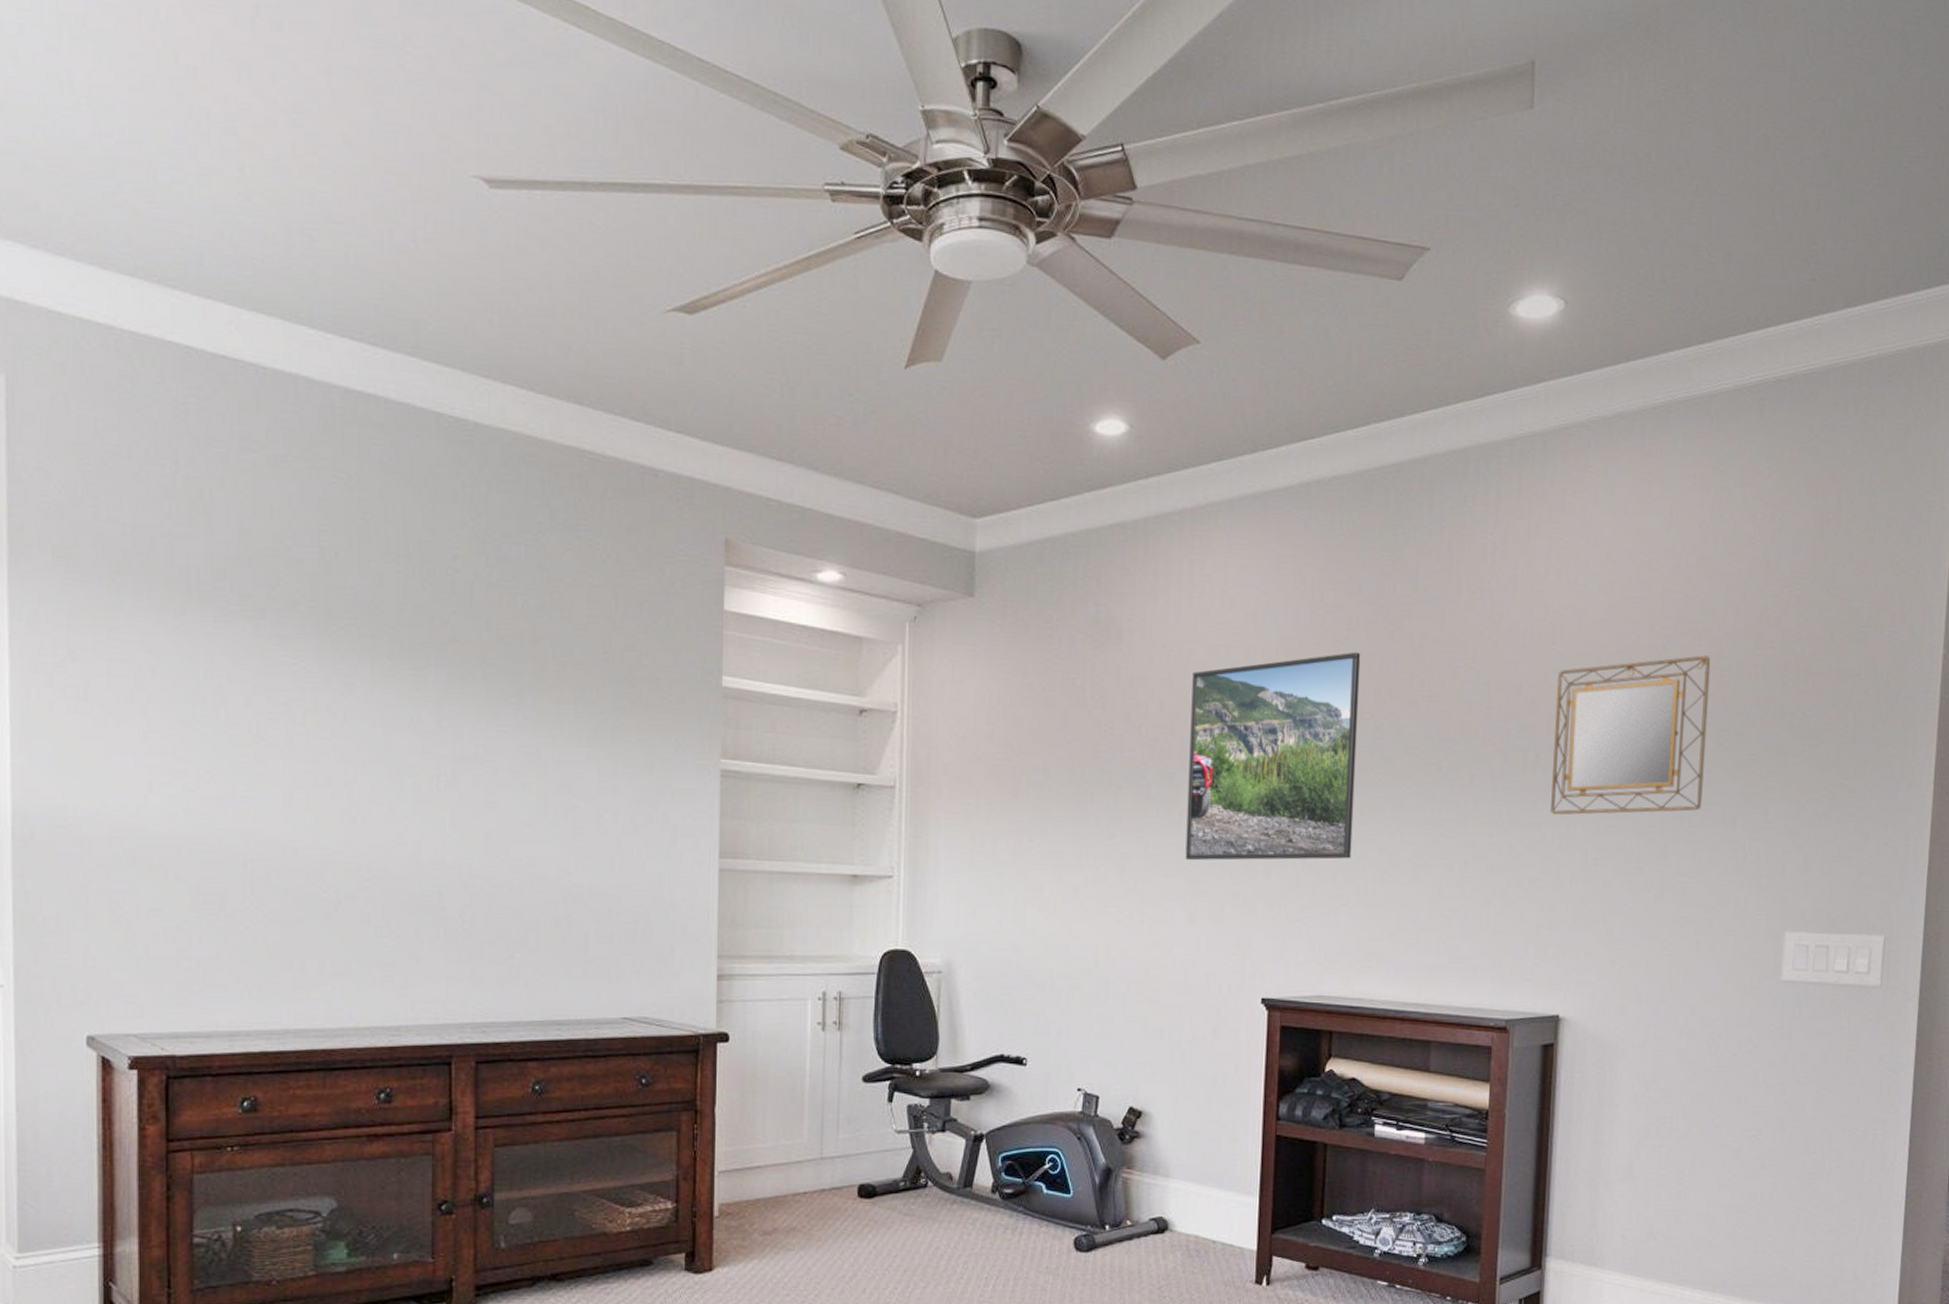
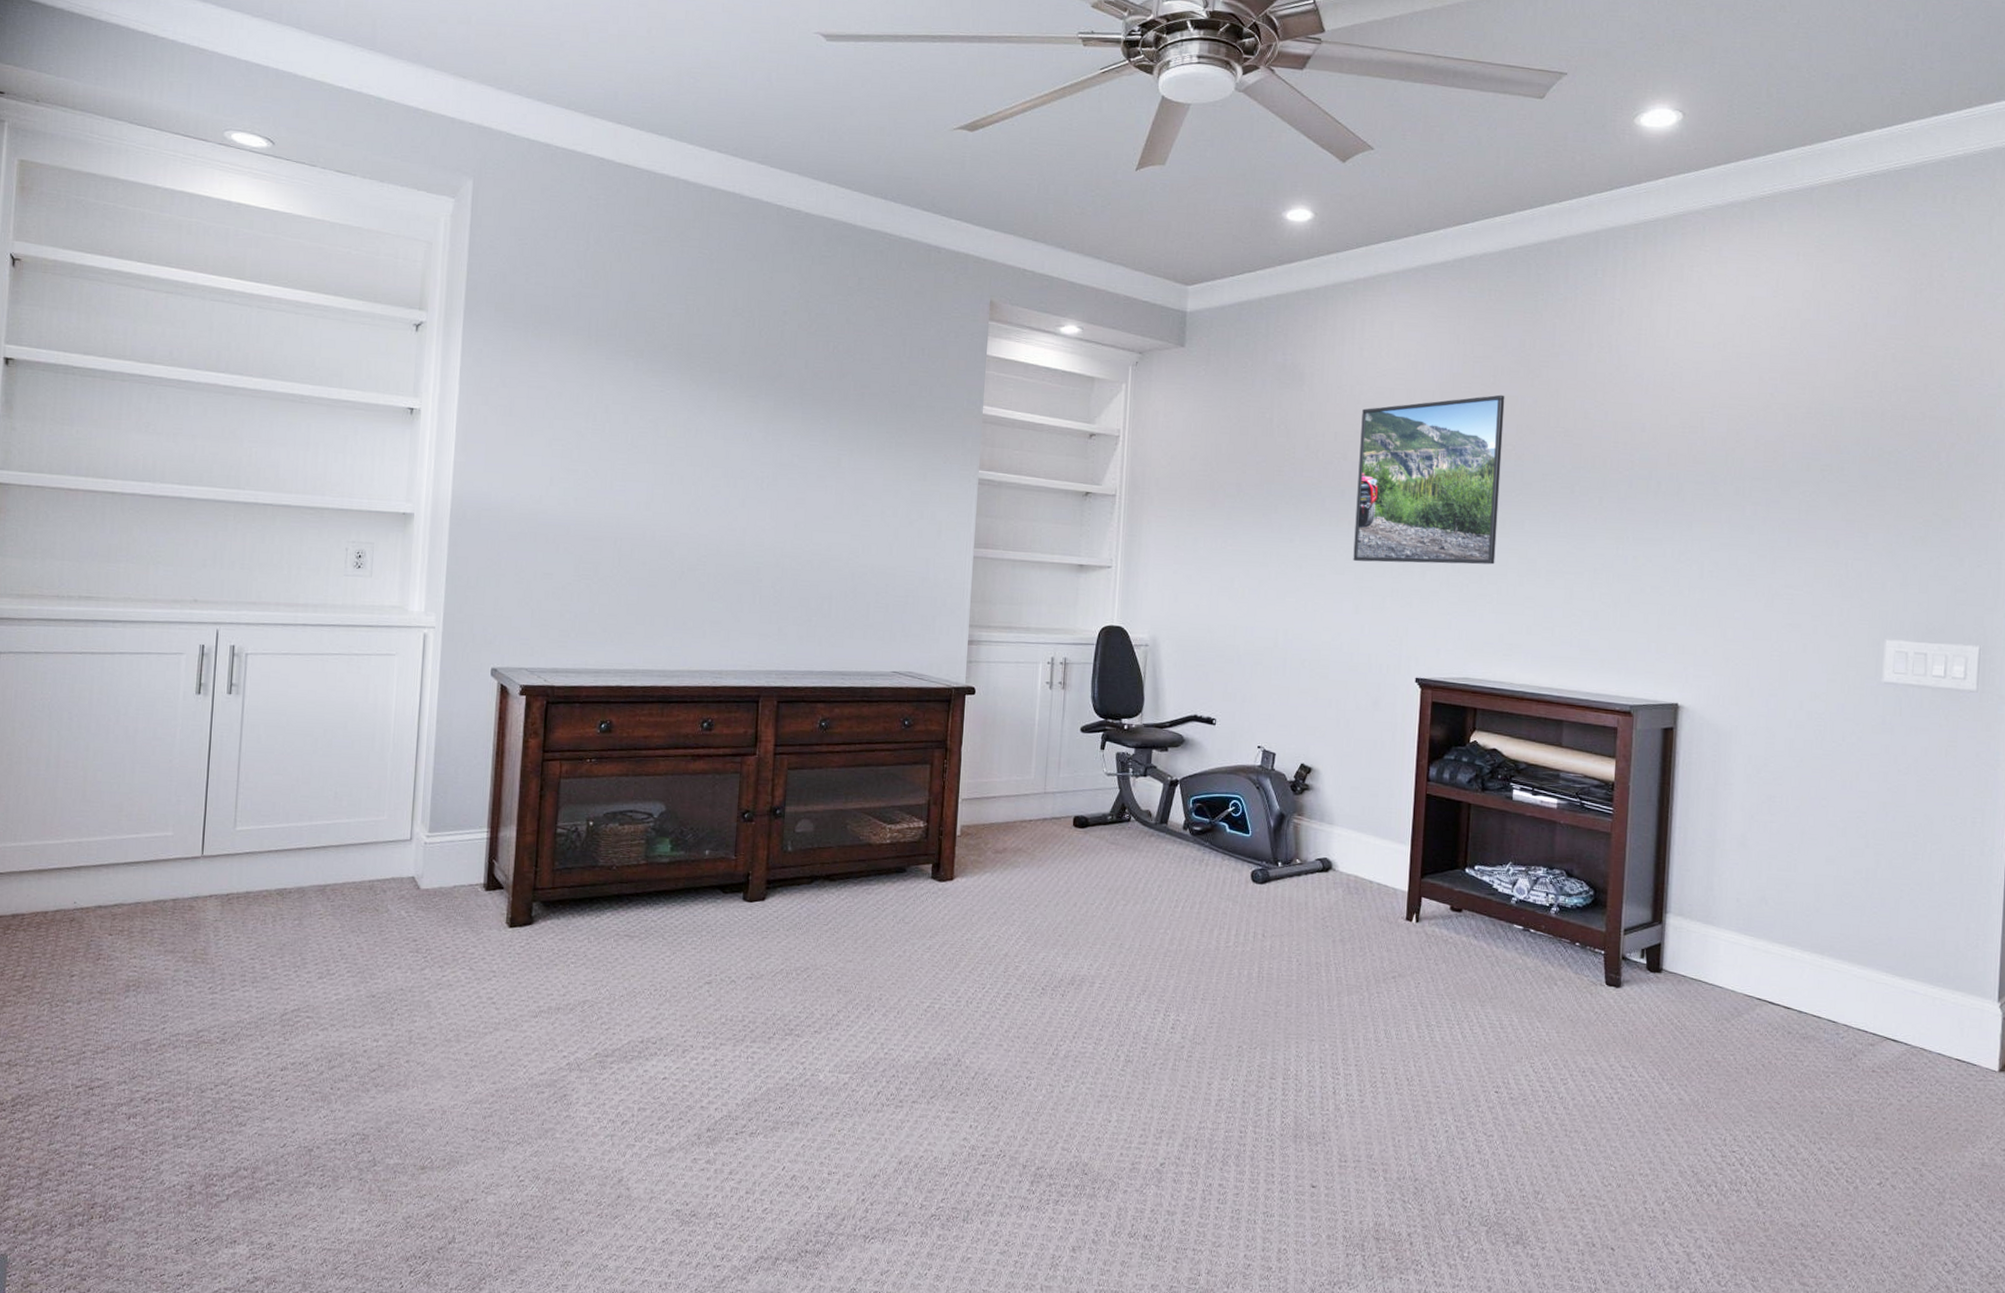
home mirror: present [1551,655,1711,815] -> none [1670,402,1815,534]

